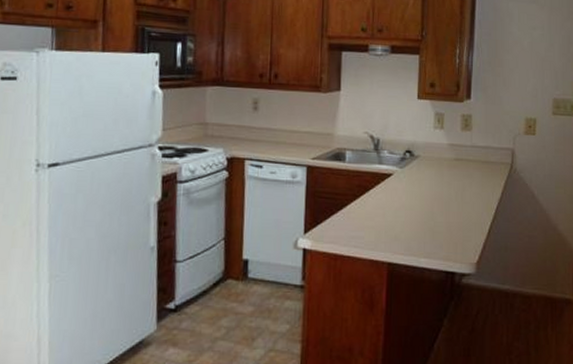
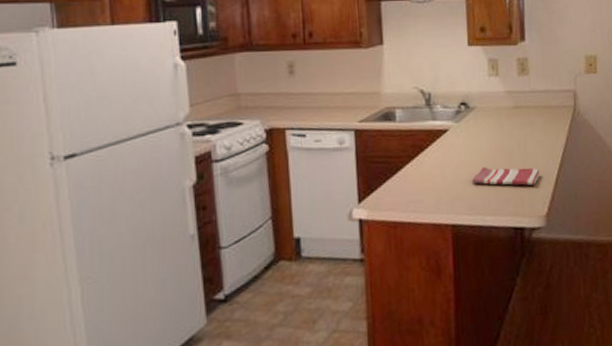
dish towel: none [411,212,474,233] -> present [472,167,540,186]

